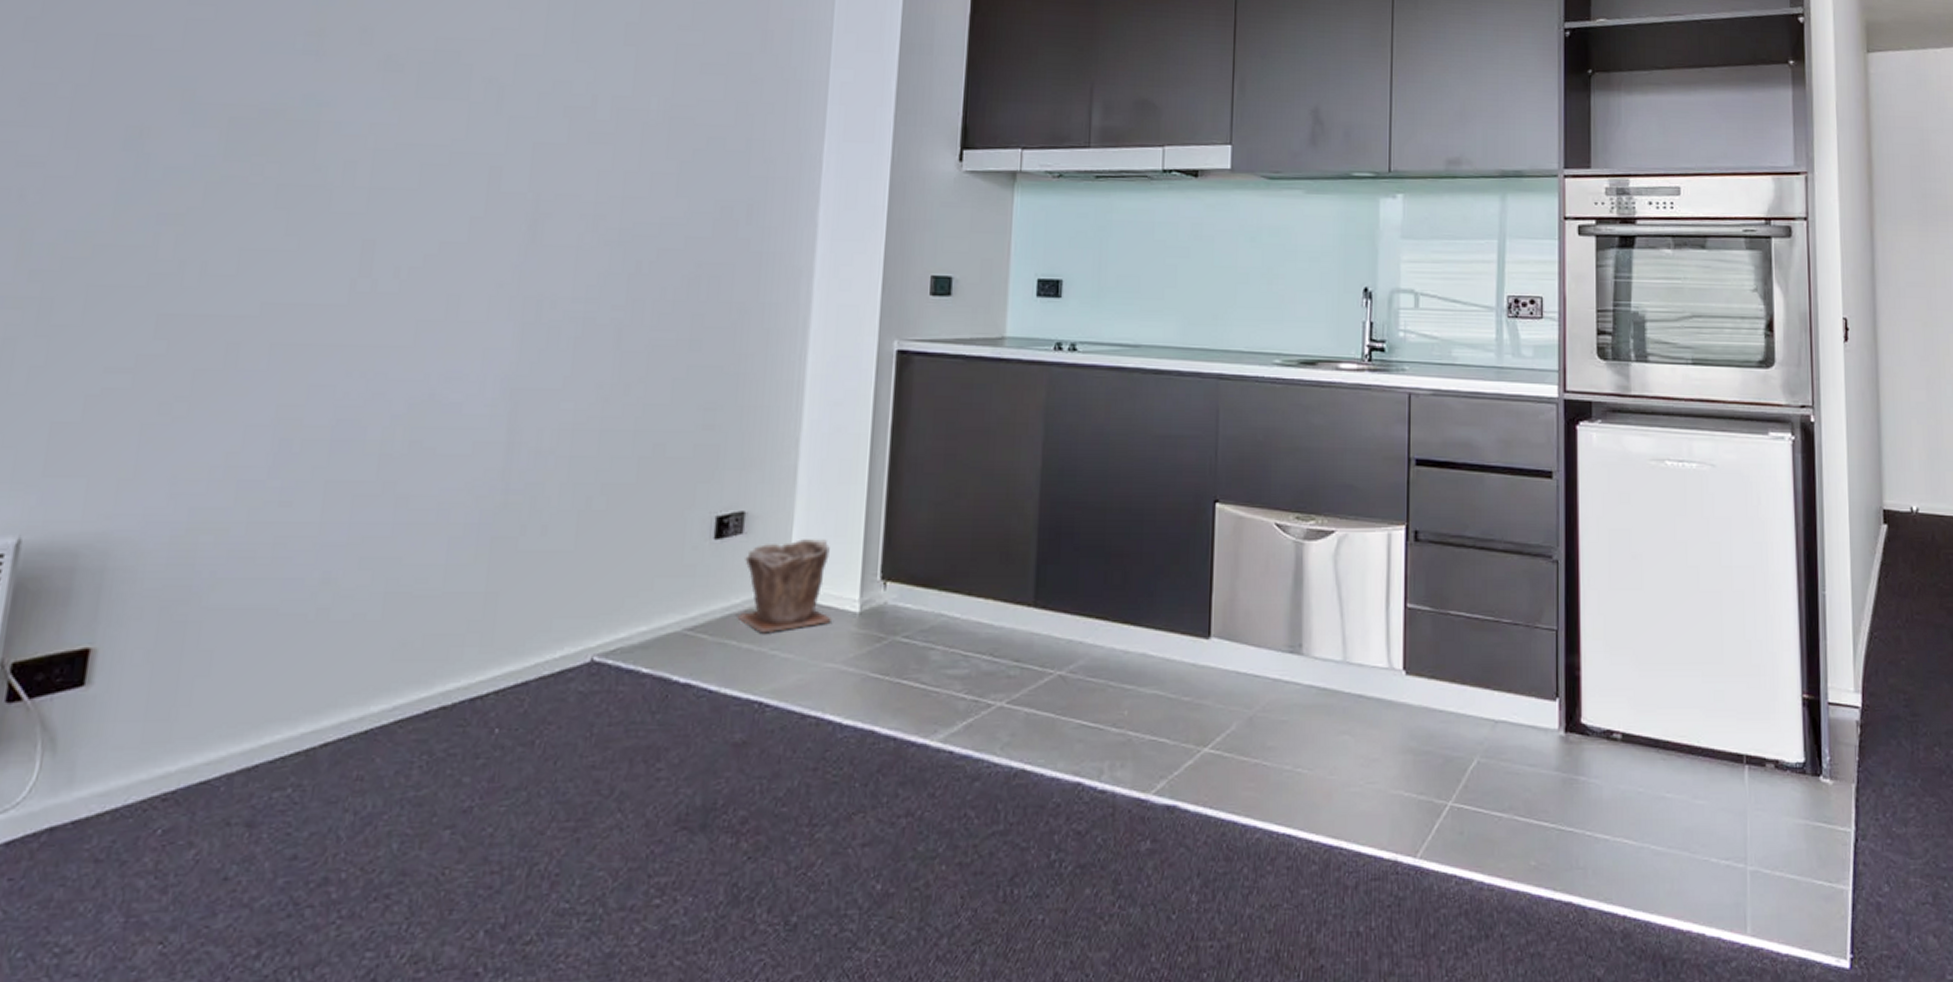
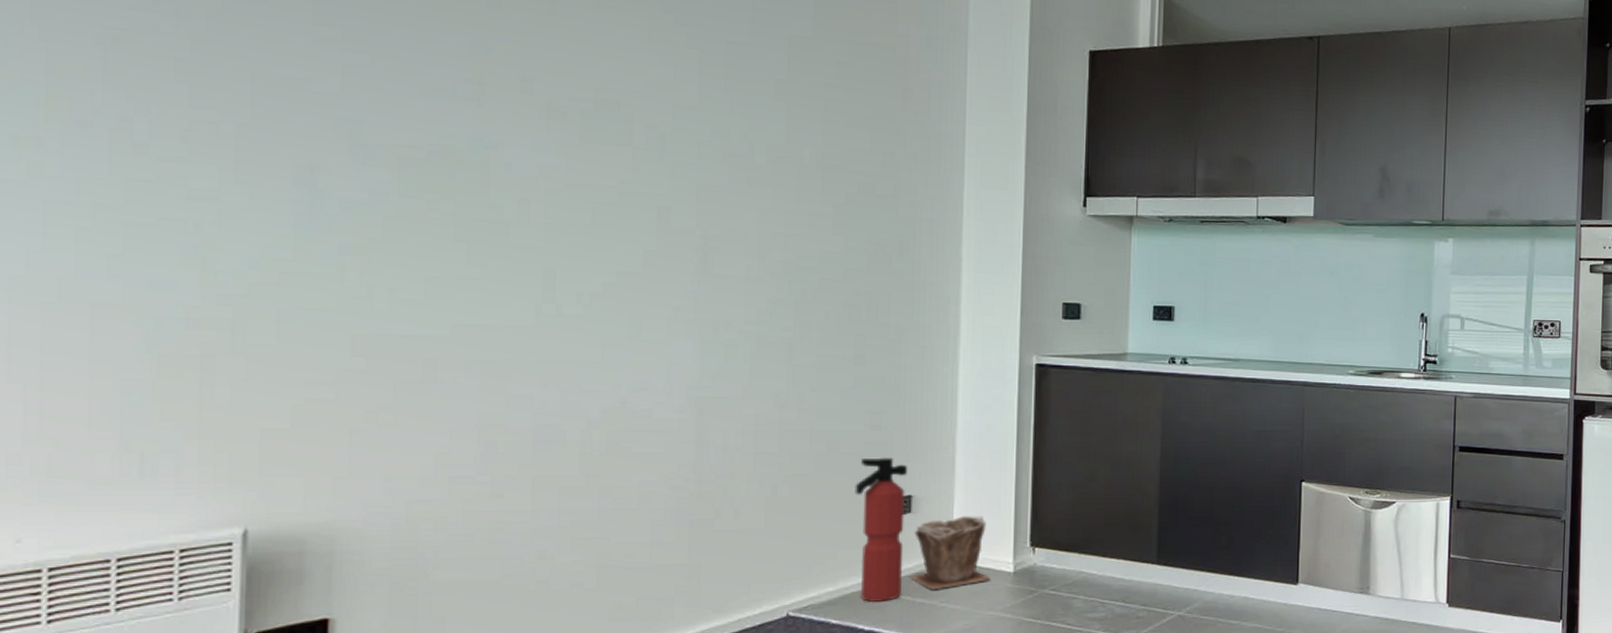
fire extinguisher: none [677,464,742,648] -> present [855,457,907,603]

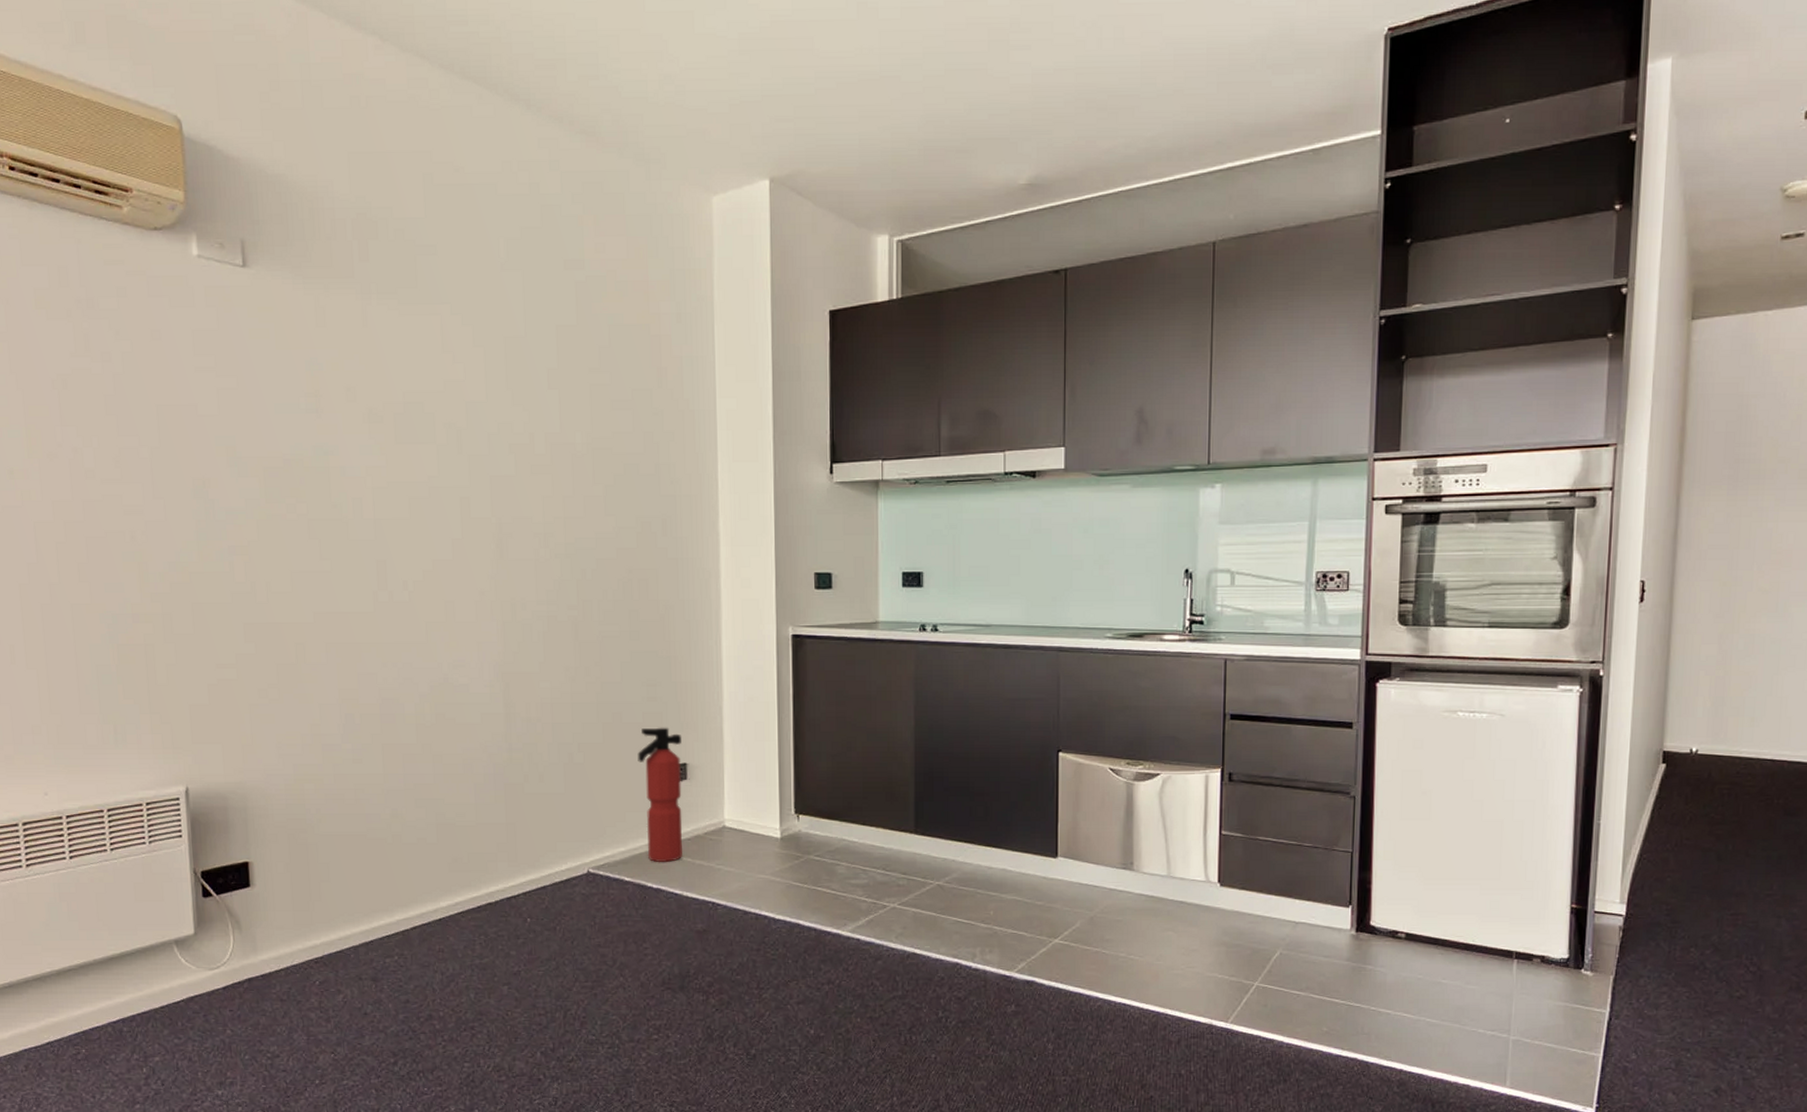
plant pot: present [910,516,990,590] -> none [689,783,760,853]

